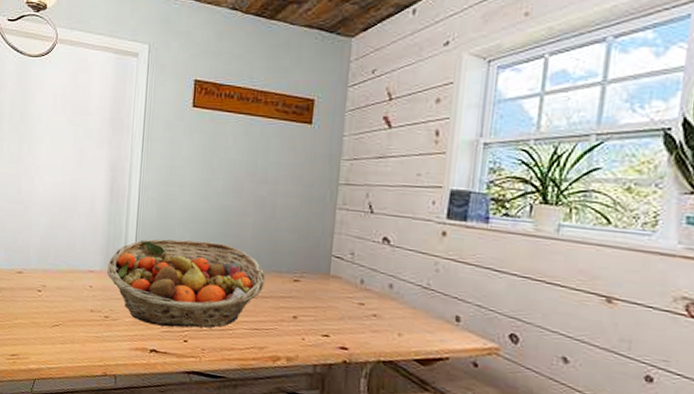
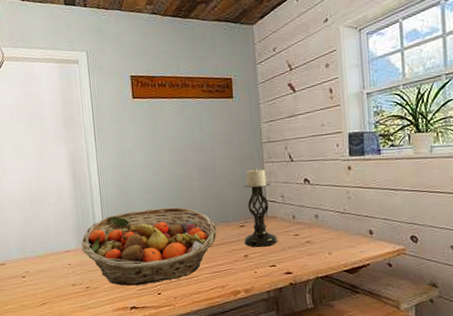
candle holder: none [296,212,340,311] -> present [243,167,277,247]

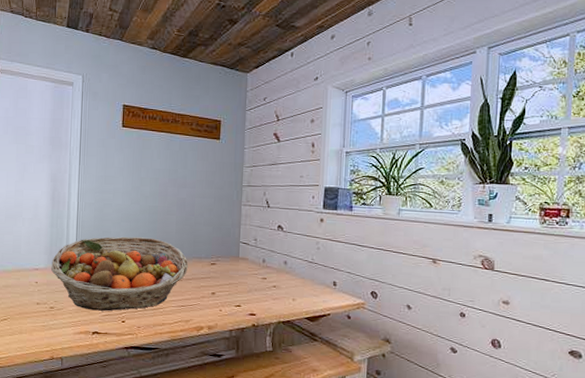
candle holder: present [243,167,277,247] -> none [214,208,245,287]

